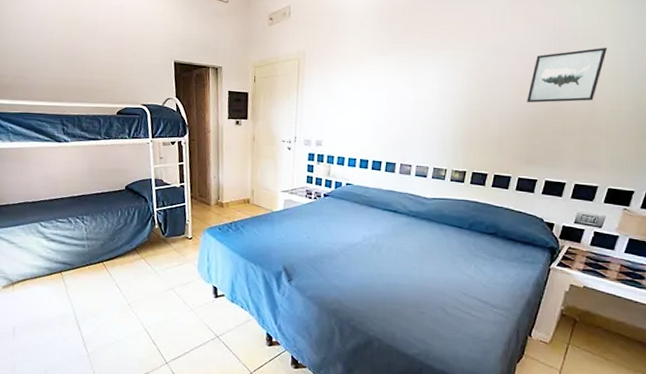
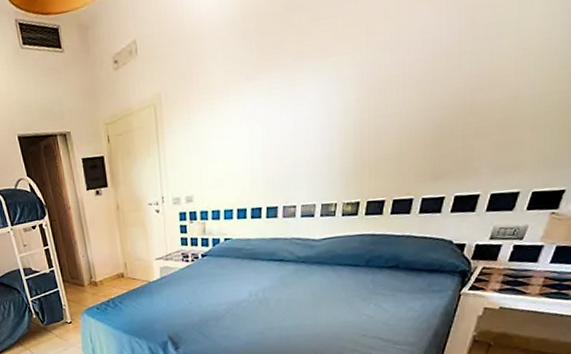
wall art: present [527,47,607,103] -> none [431,10,536,106]

